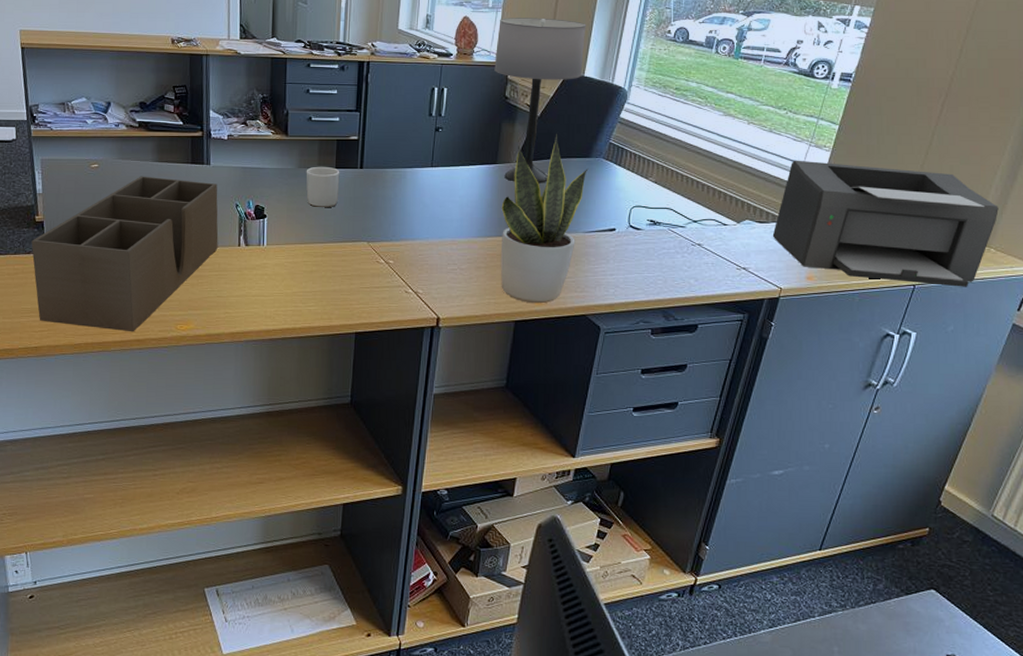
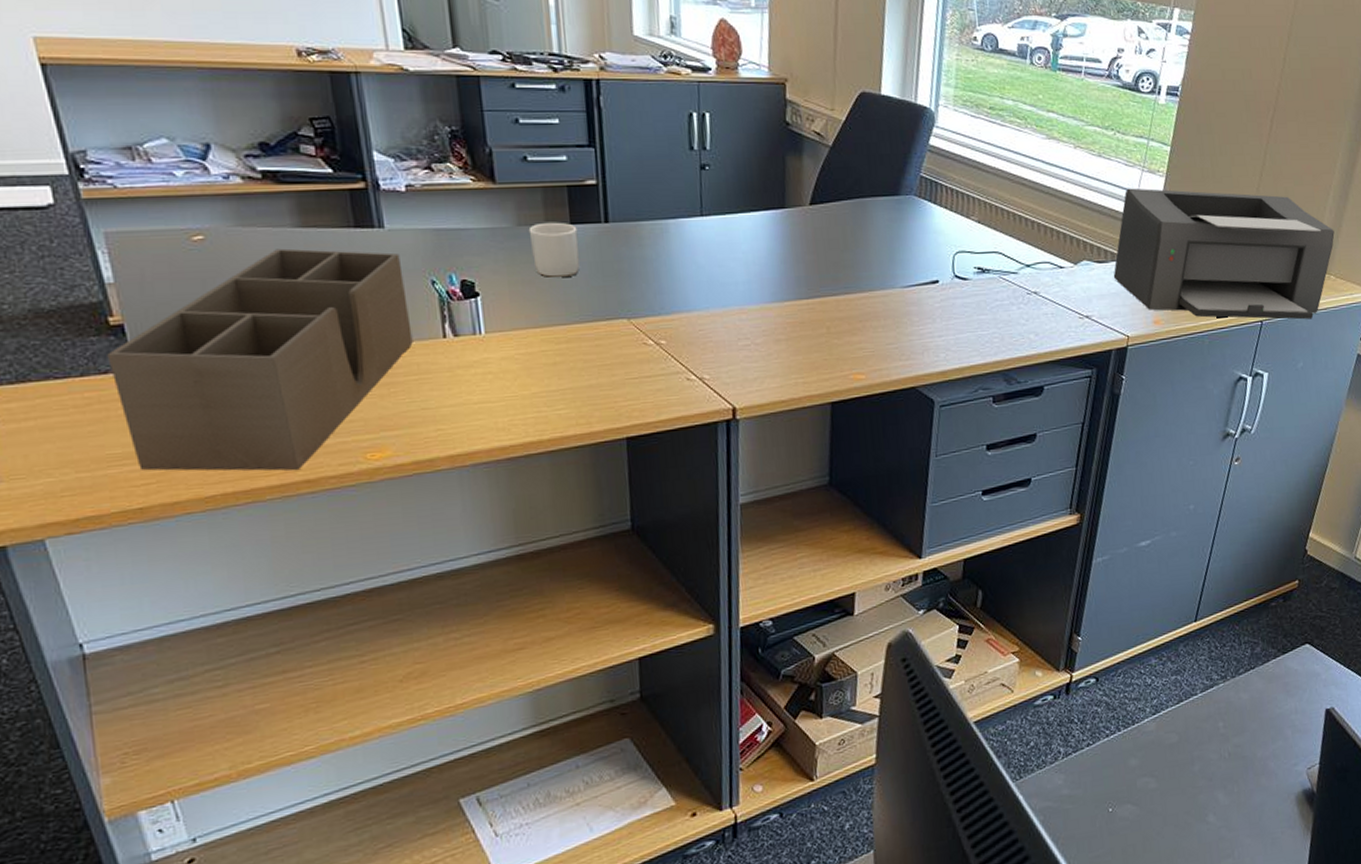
table lamp: present [494,18,586,184] -> none [767,21,878,231]
potted plant: present [500,133,589,304] -> none [797,166,899,380]

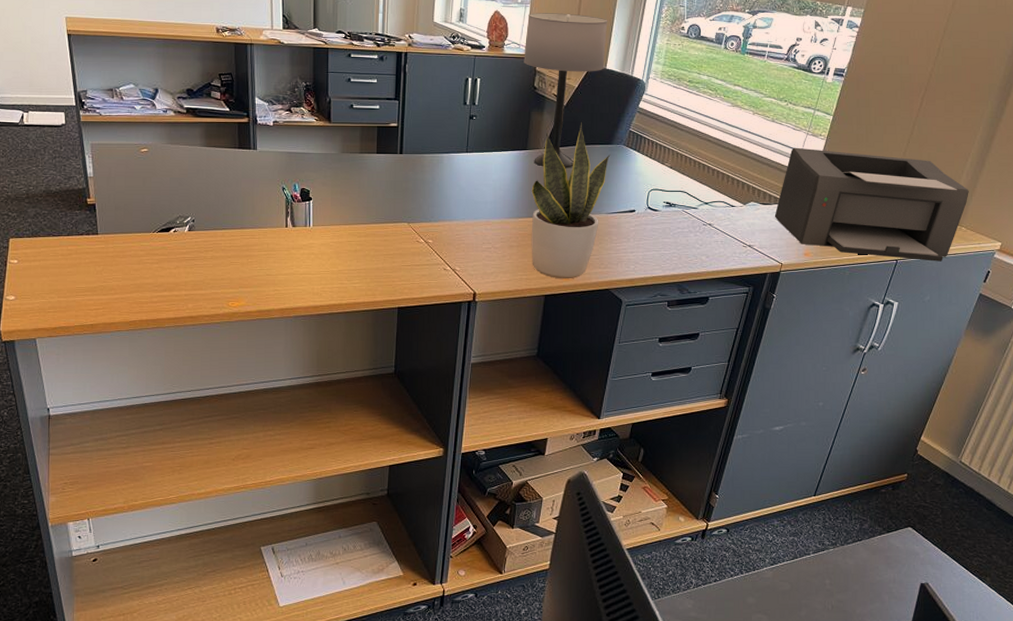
desk organizer: present [107,248,413,471] -> none [84,160,267,310]
mug: present [528,222,581,279] -> none [348,151,381,191]
table lamp: none [767,21,878,231] -> present [524,13,608,168]
potted plant: none [797,166,899,380] -> present [531,121,611,279]

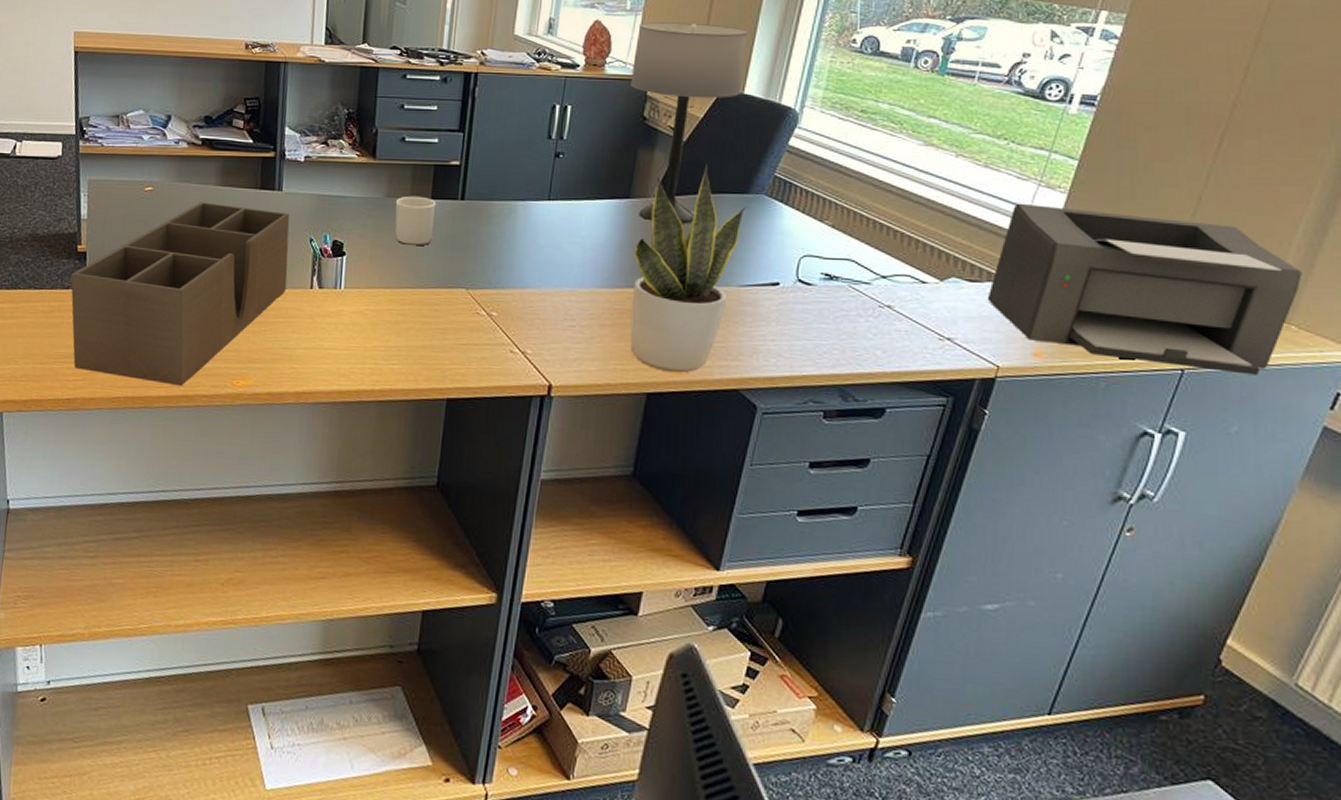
desk organizer: none [84,160,267,310] -> present [71,202,290,387]
mug: none [348,151,381,191] -> present [394,195,437,247]

